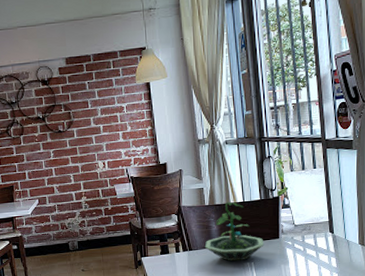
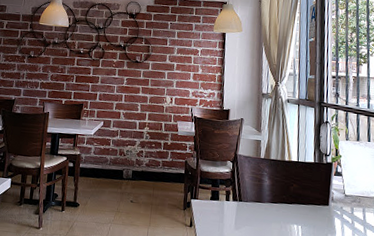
terrarium: present [204,201,264,262] -> none [254,158,314,222]

